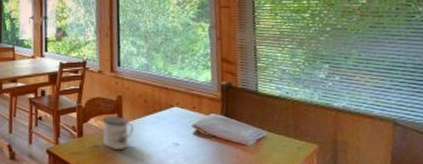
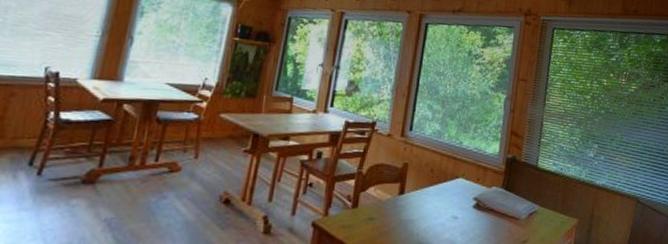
mug: present [102,115,134,149] -> none [379,184,415,222]

